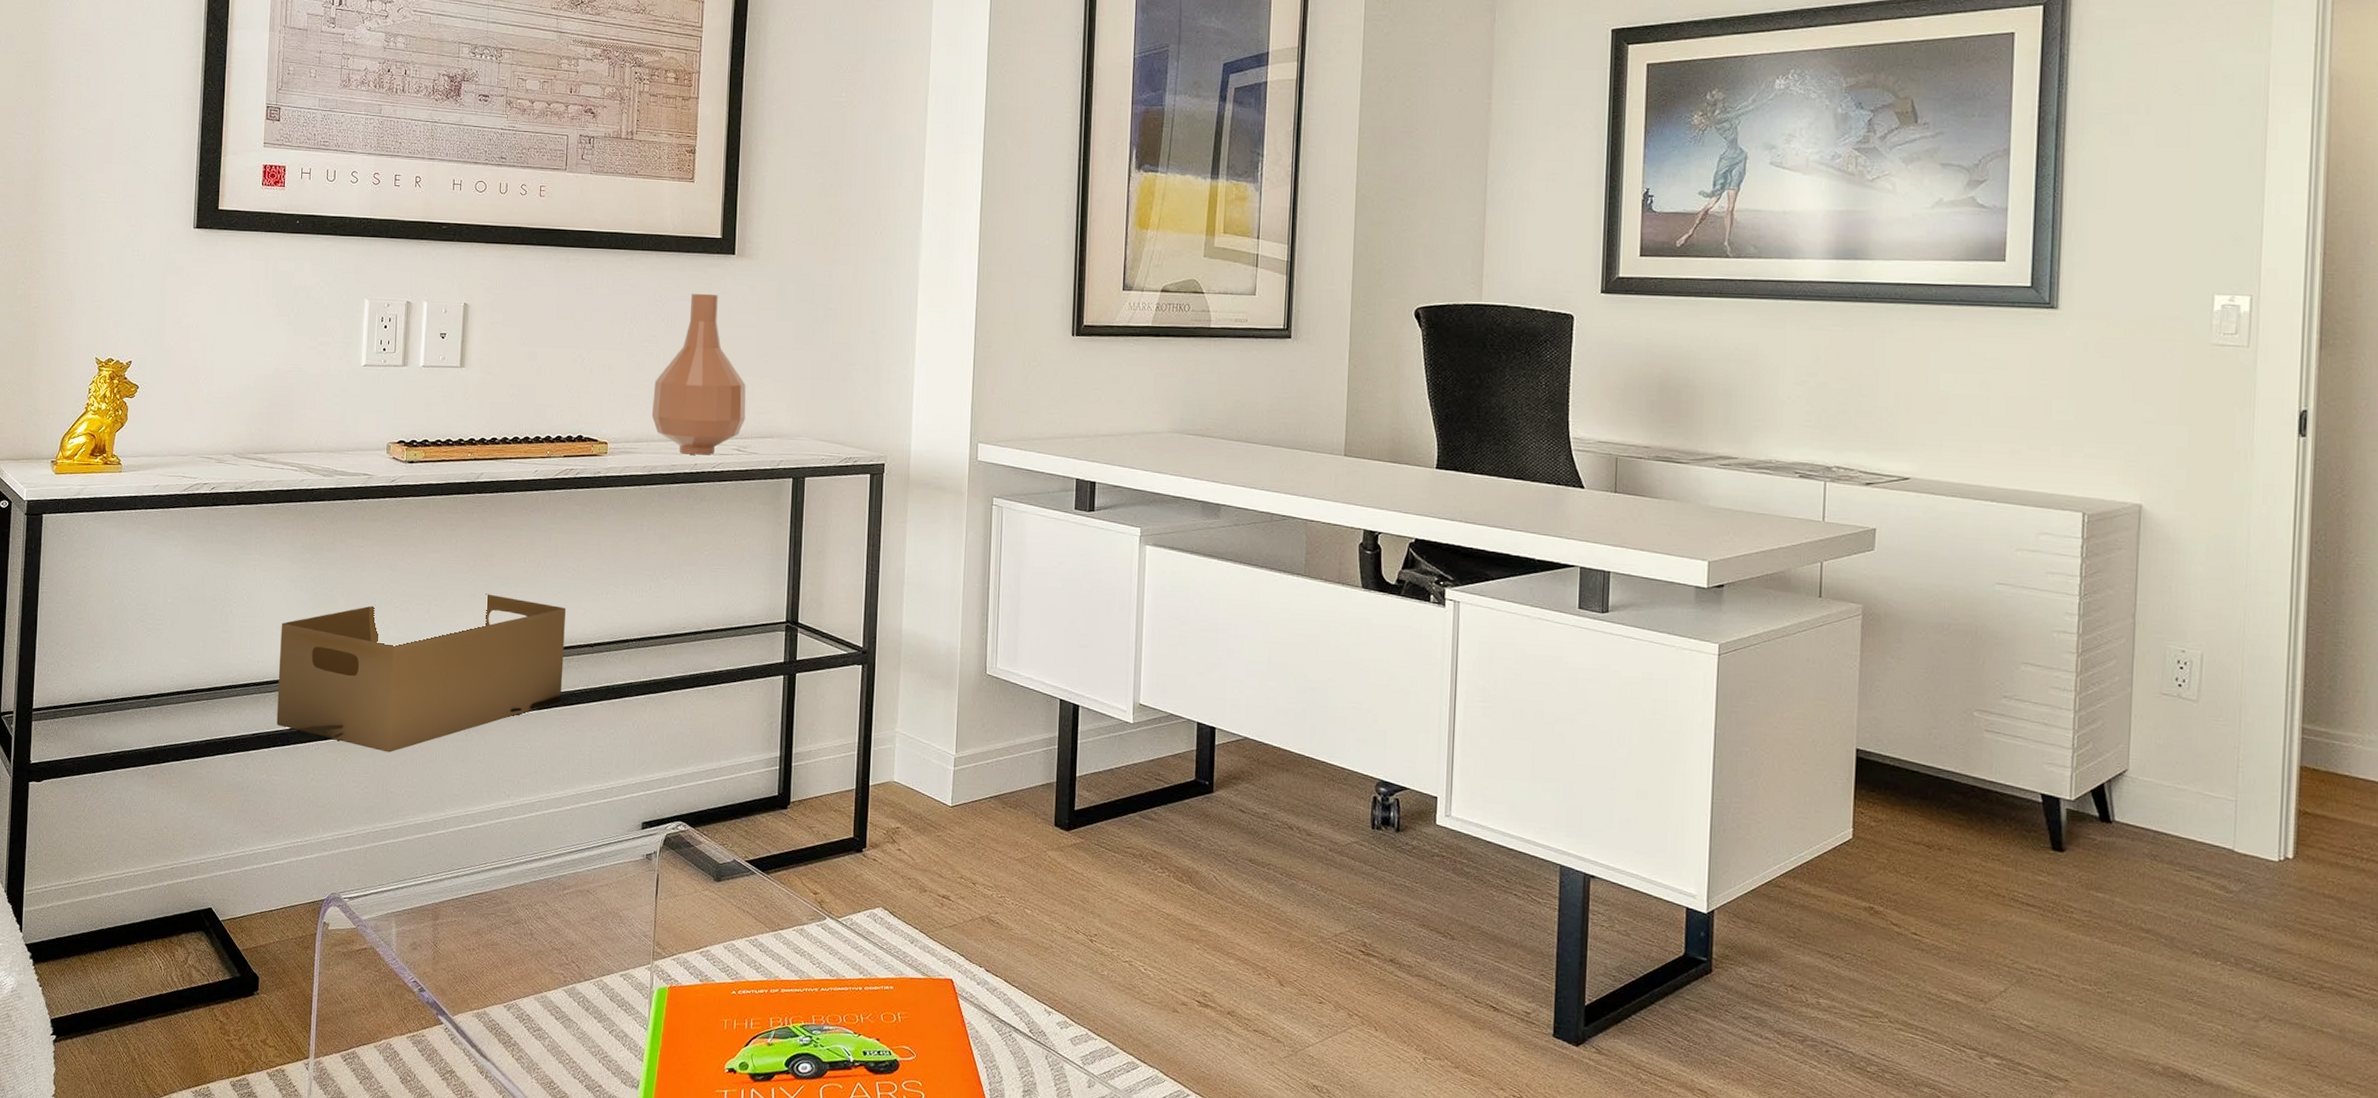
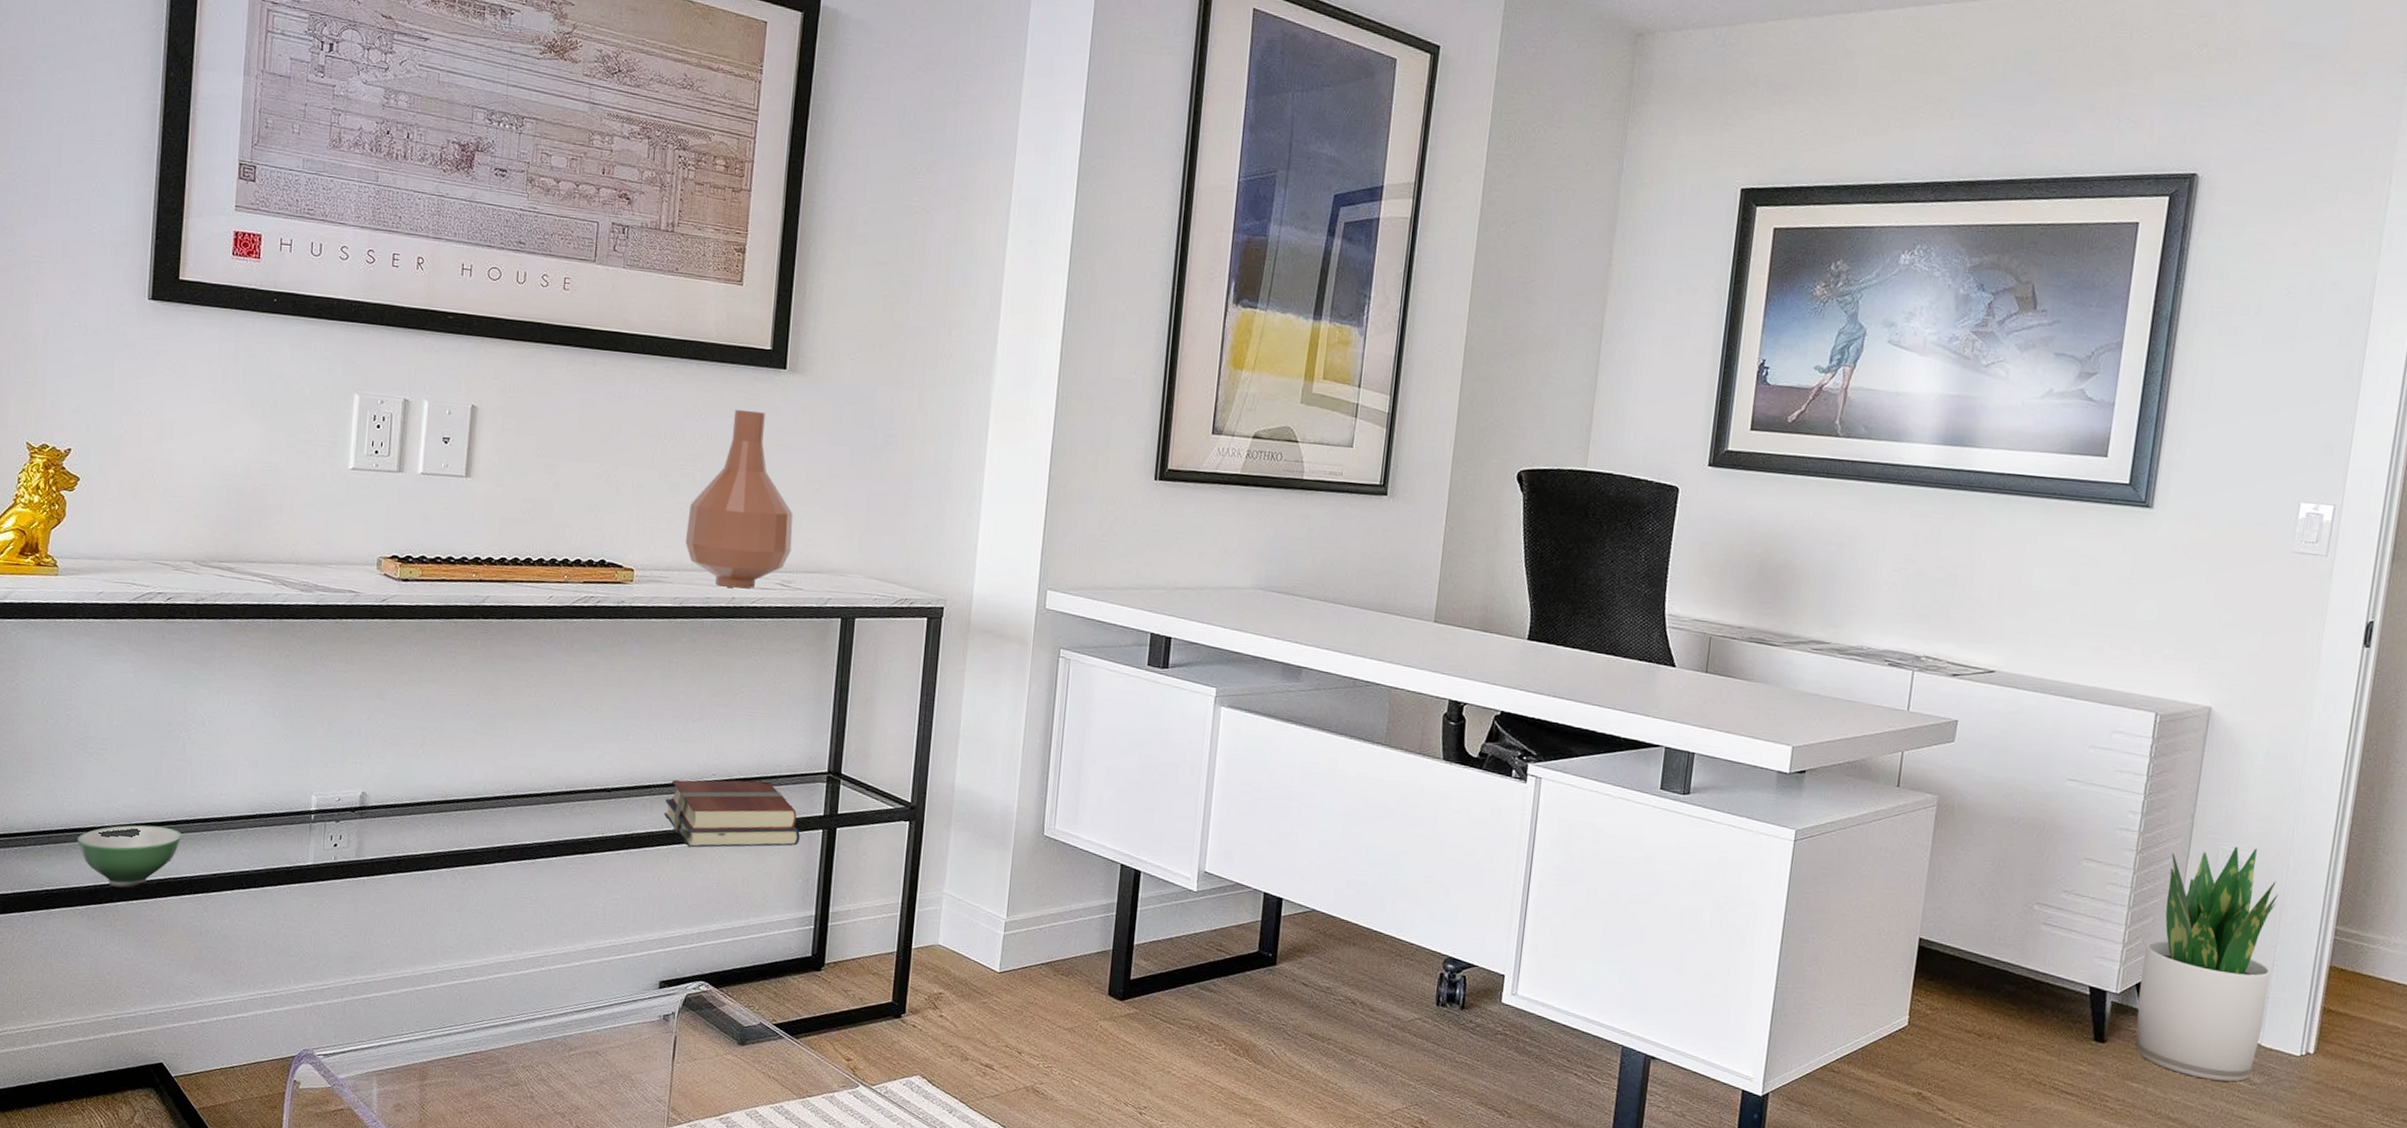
bowl: none [138,691,227,749] -> present [77,824,183,888]
storage basket: present [276,594,566,753] -> none [242,729,580,899]
books: none [640,631,763,697] -> present [663,780,800,848]
planter: none [2095,645,2236,890] -> present [2136,846,2279,1082]

